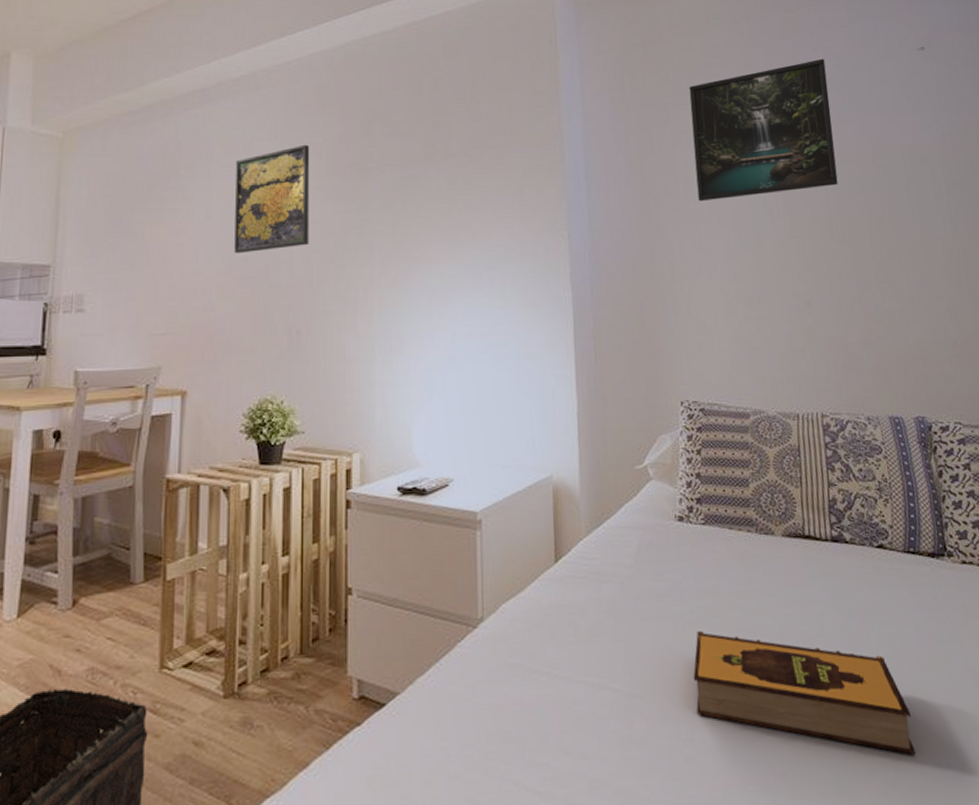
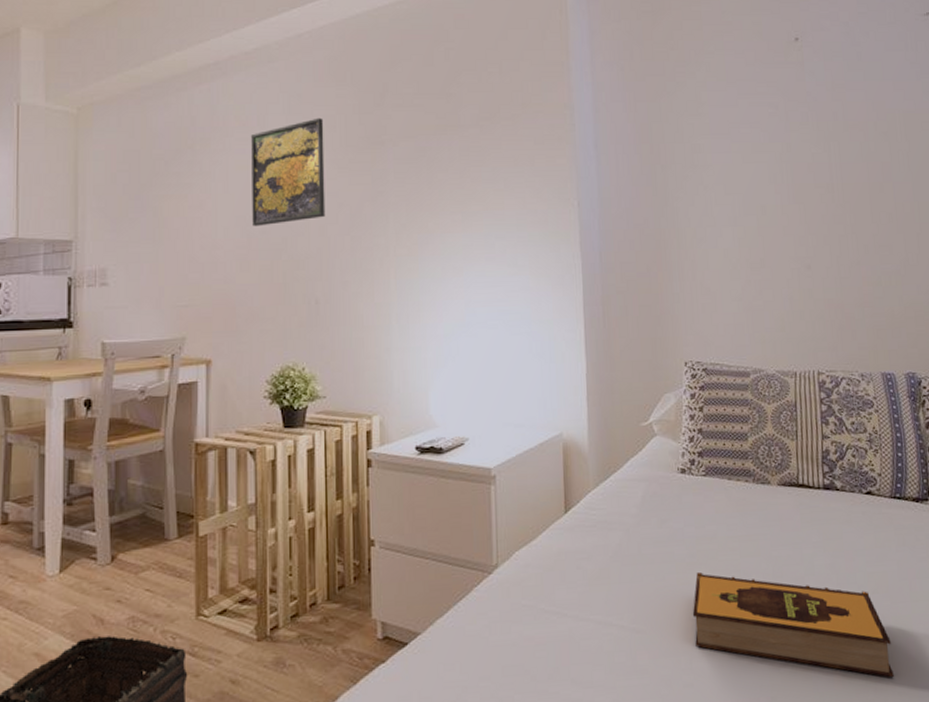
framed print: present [689,58,838,201] -> none [697,25,841,169]

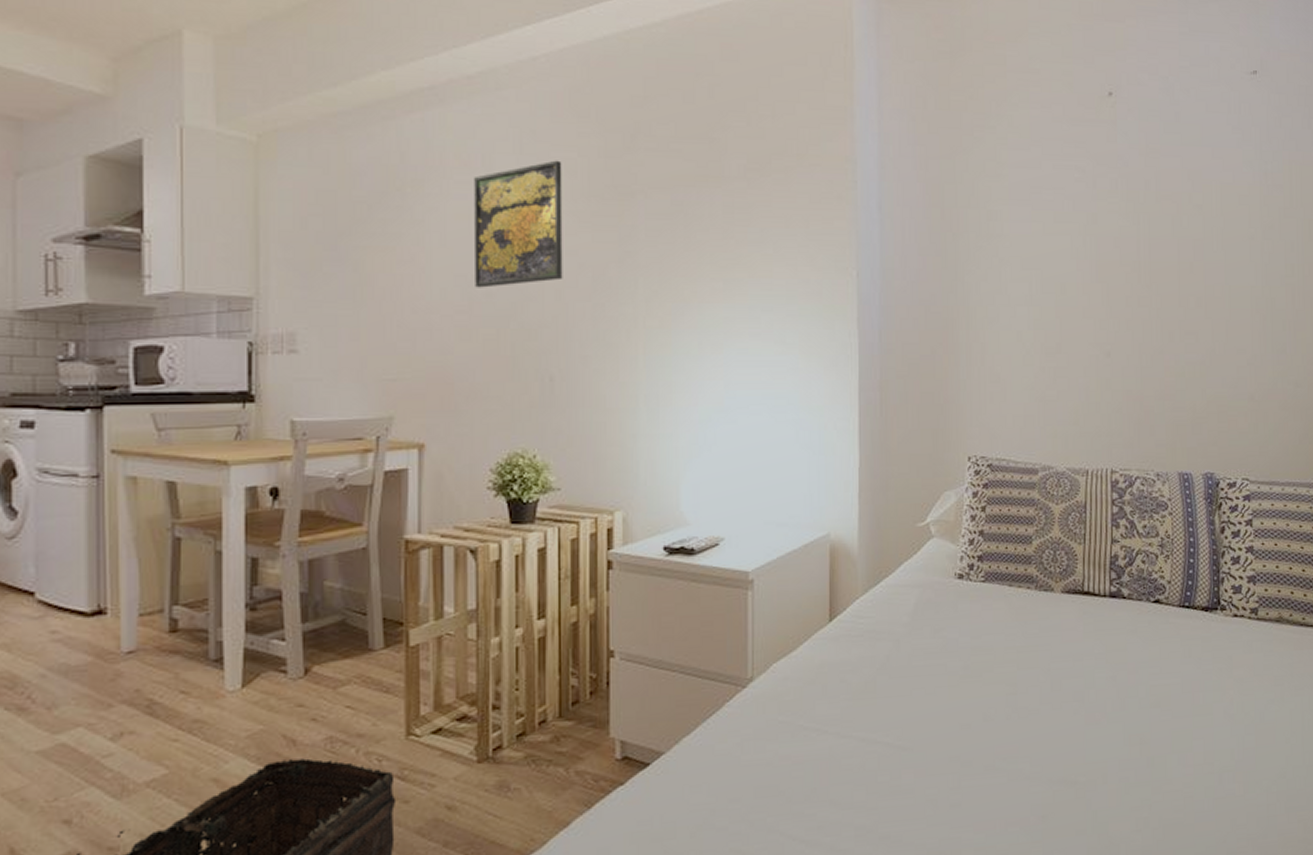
hardback book: present [692,572,895,678] -> none [963,686,1171,795]

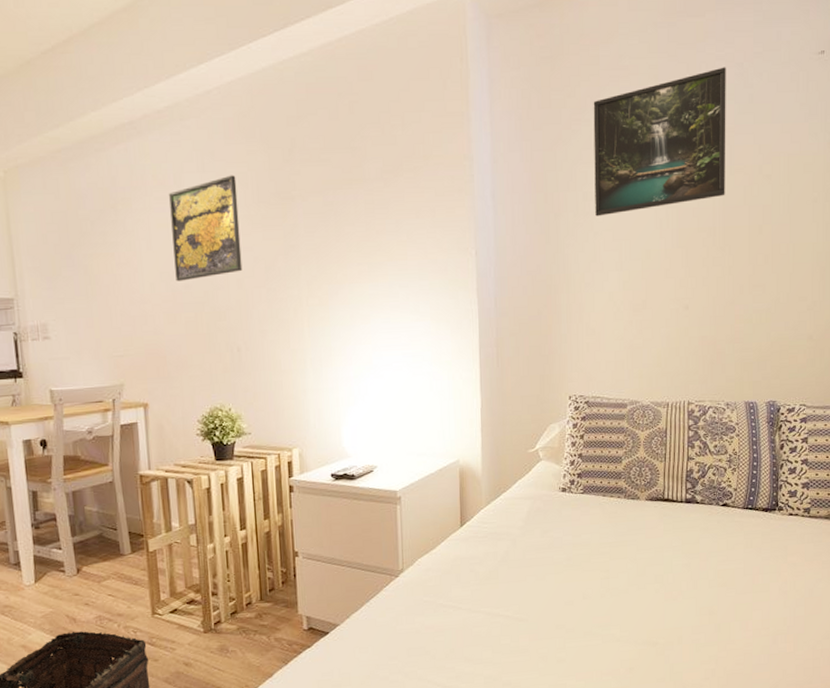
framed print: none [999,79,1151,240] -> present [593,67,726,217]

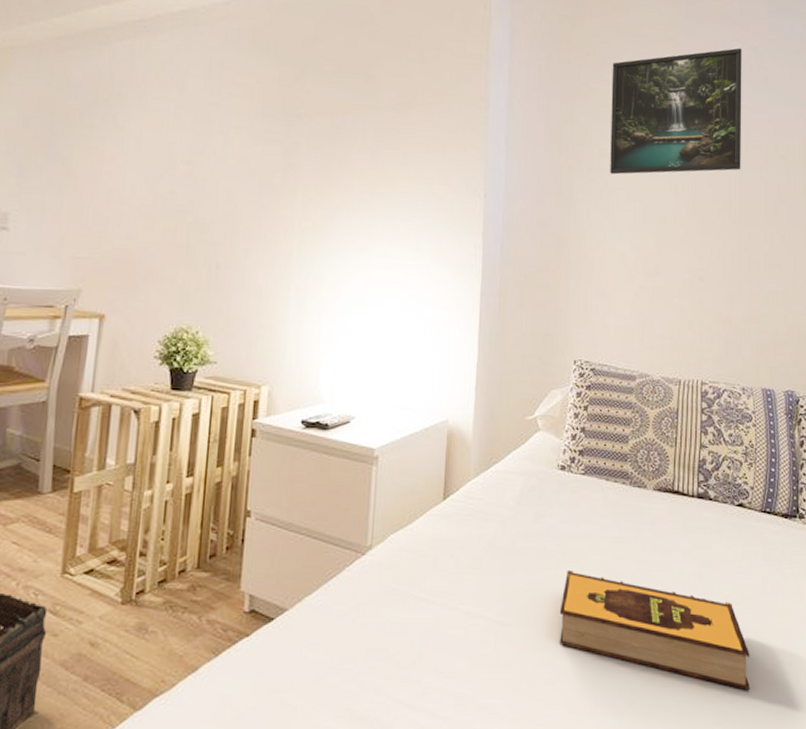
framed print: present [168,175,243,282] -> none [161,85,243,186]
hardback book: none [567,572,734,652] -> present [559,571,751,691]

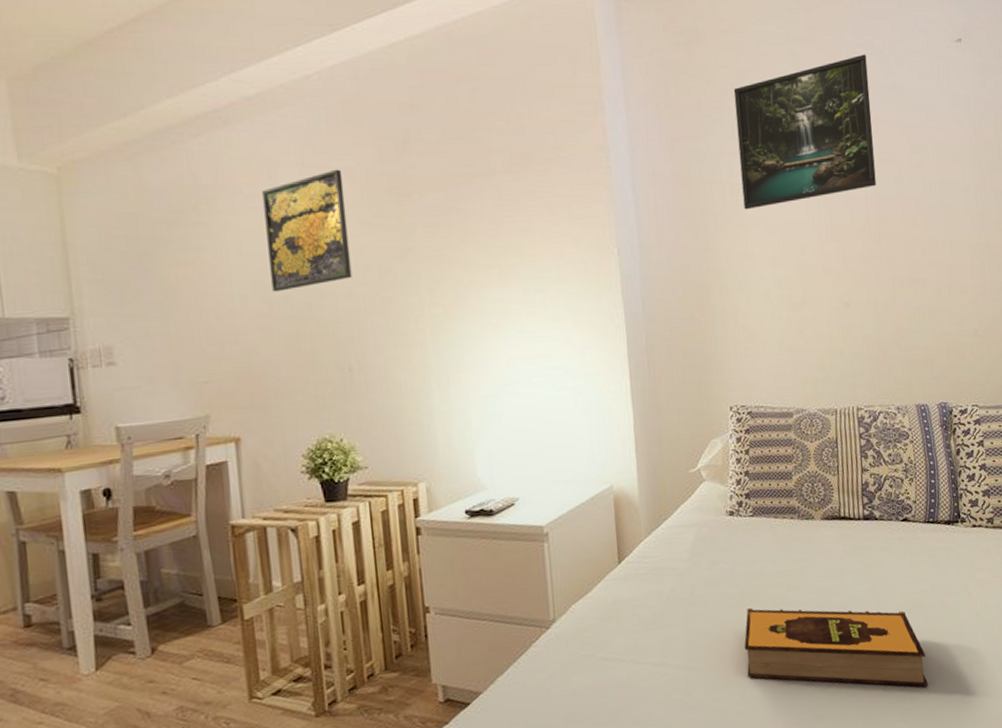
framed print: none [161,85,243,186] -> present [261,169,352,292]

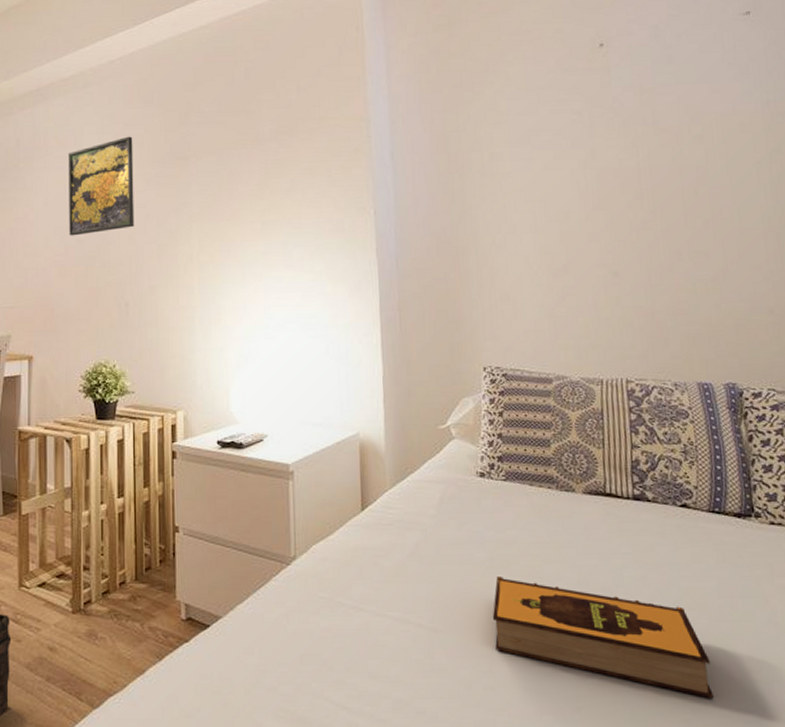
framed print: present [733,54,876,210] -> none [495,29,650,177]

